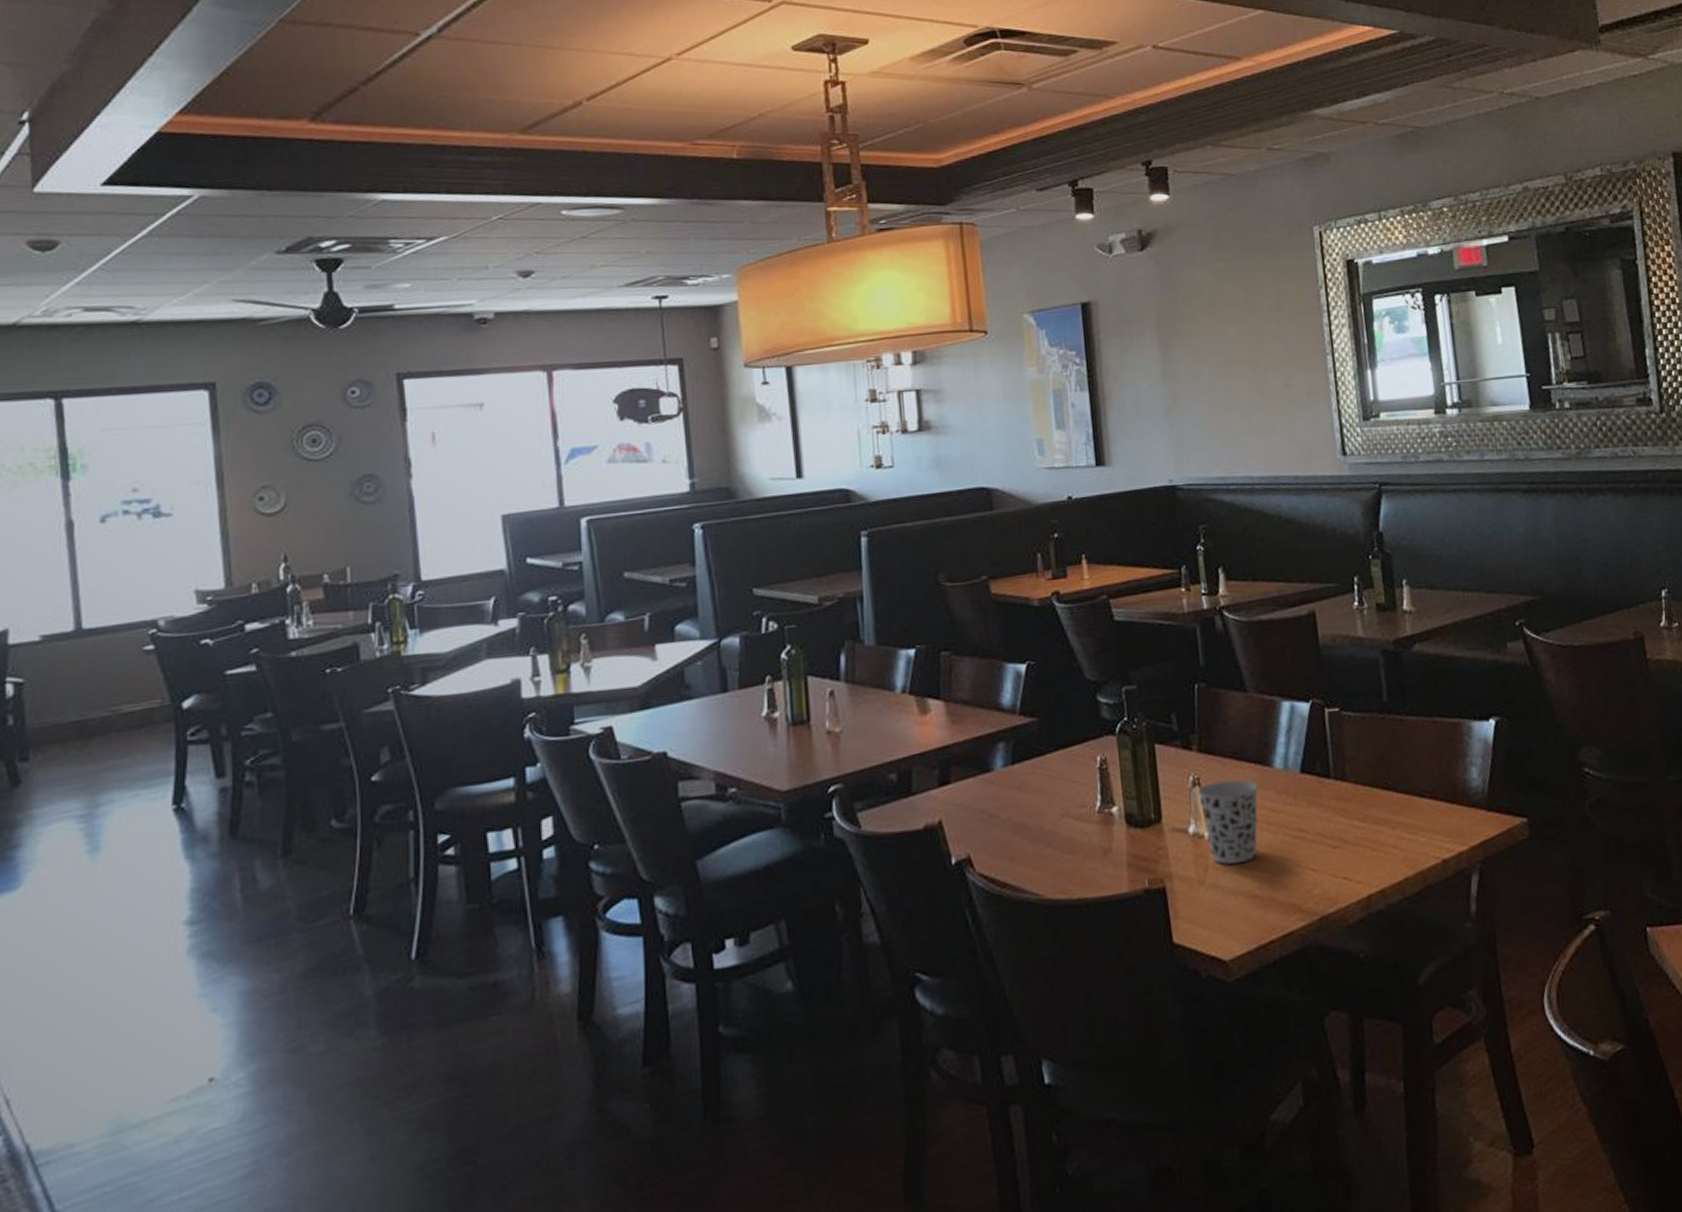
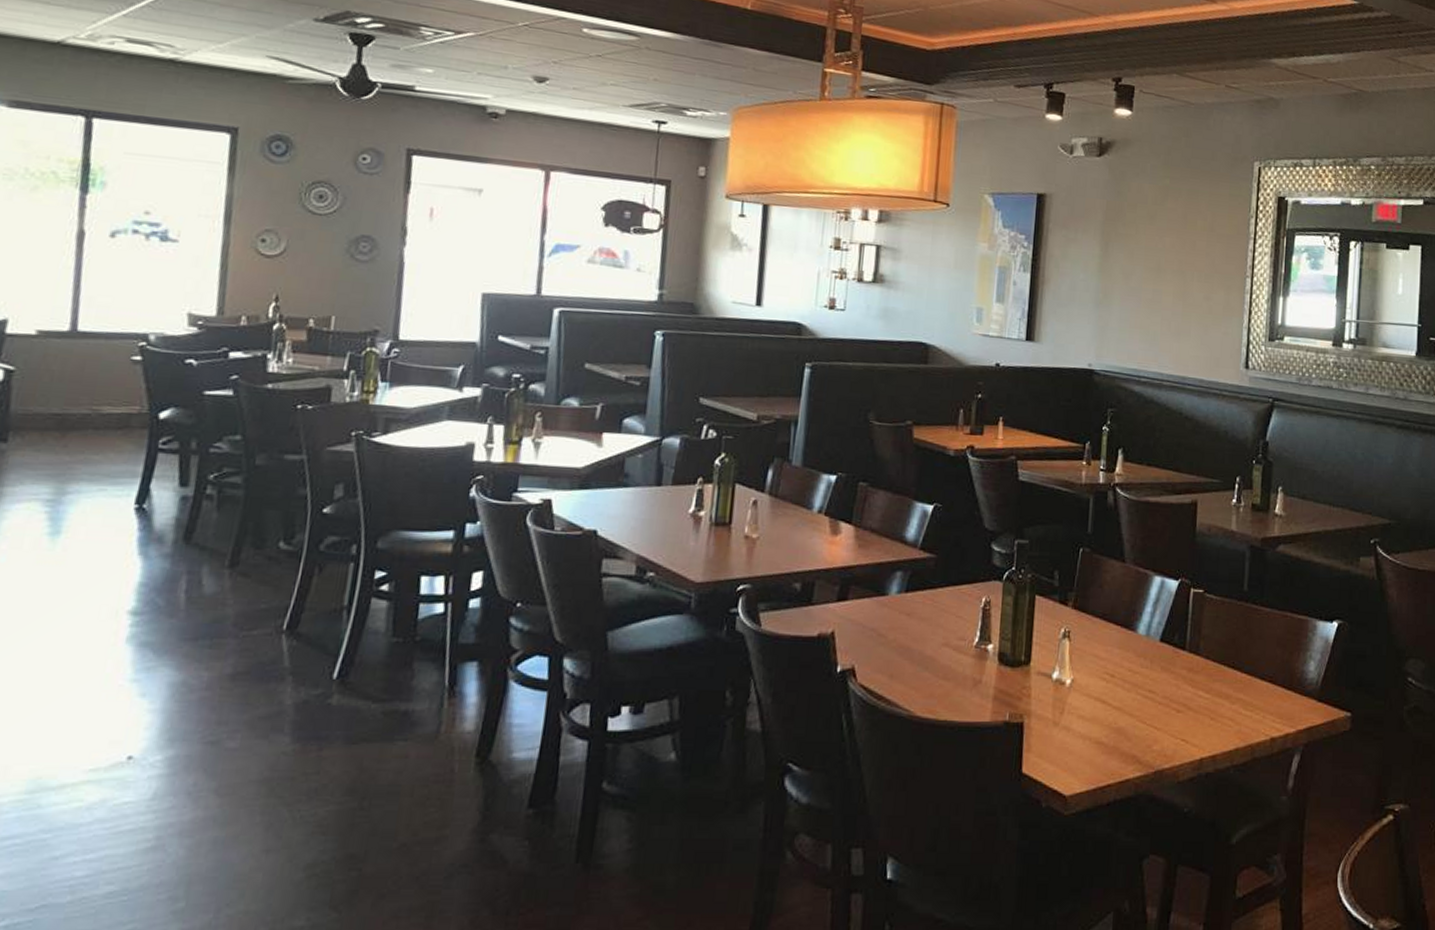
cup: present [1196,779,1258,864] -> none [1065,637,1121,712]

